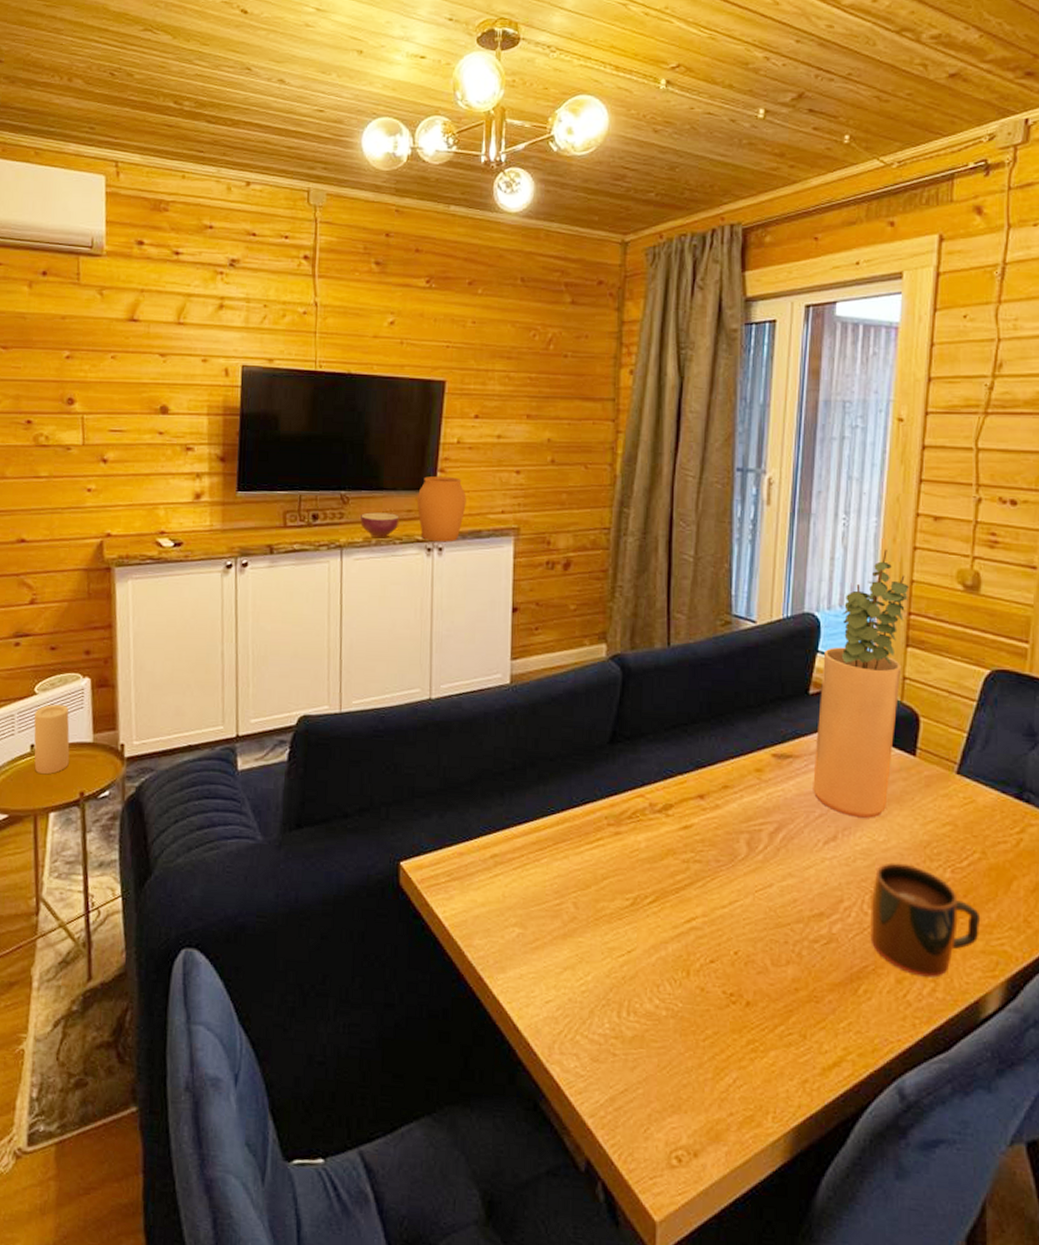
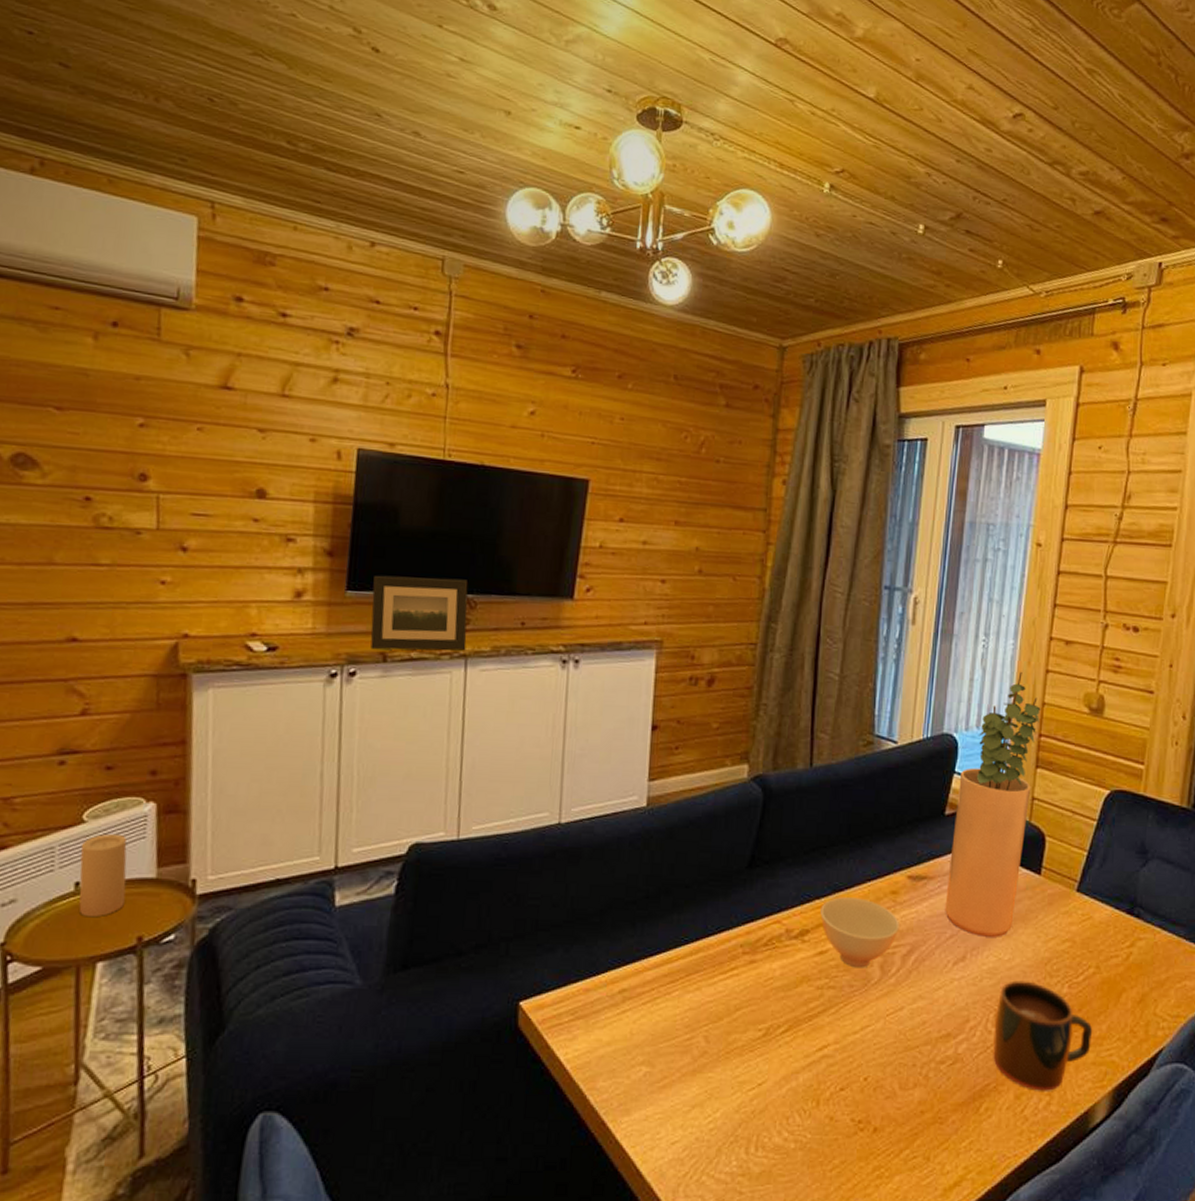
picture frame: none [258,476,341,543] -> present [370,575,468,651]
bowl: present [360,512,400,539] -> none [489,619,533,648]
vase: present [417,476,467,542] -> none [553,582,608,654]
bowl: none [683,773,765,844] -> present [820,897,900,968]

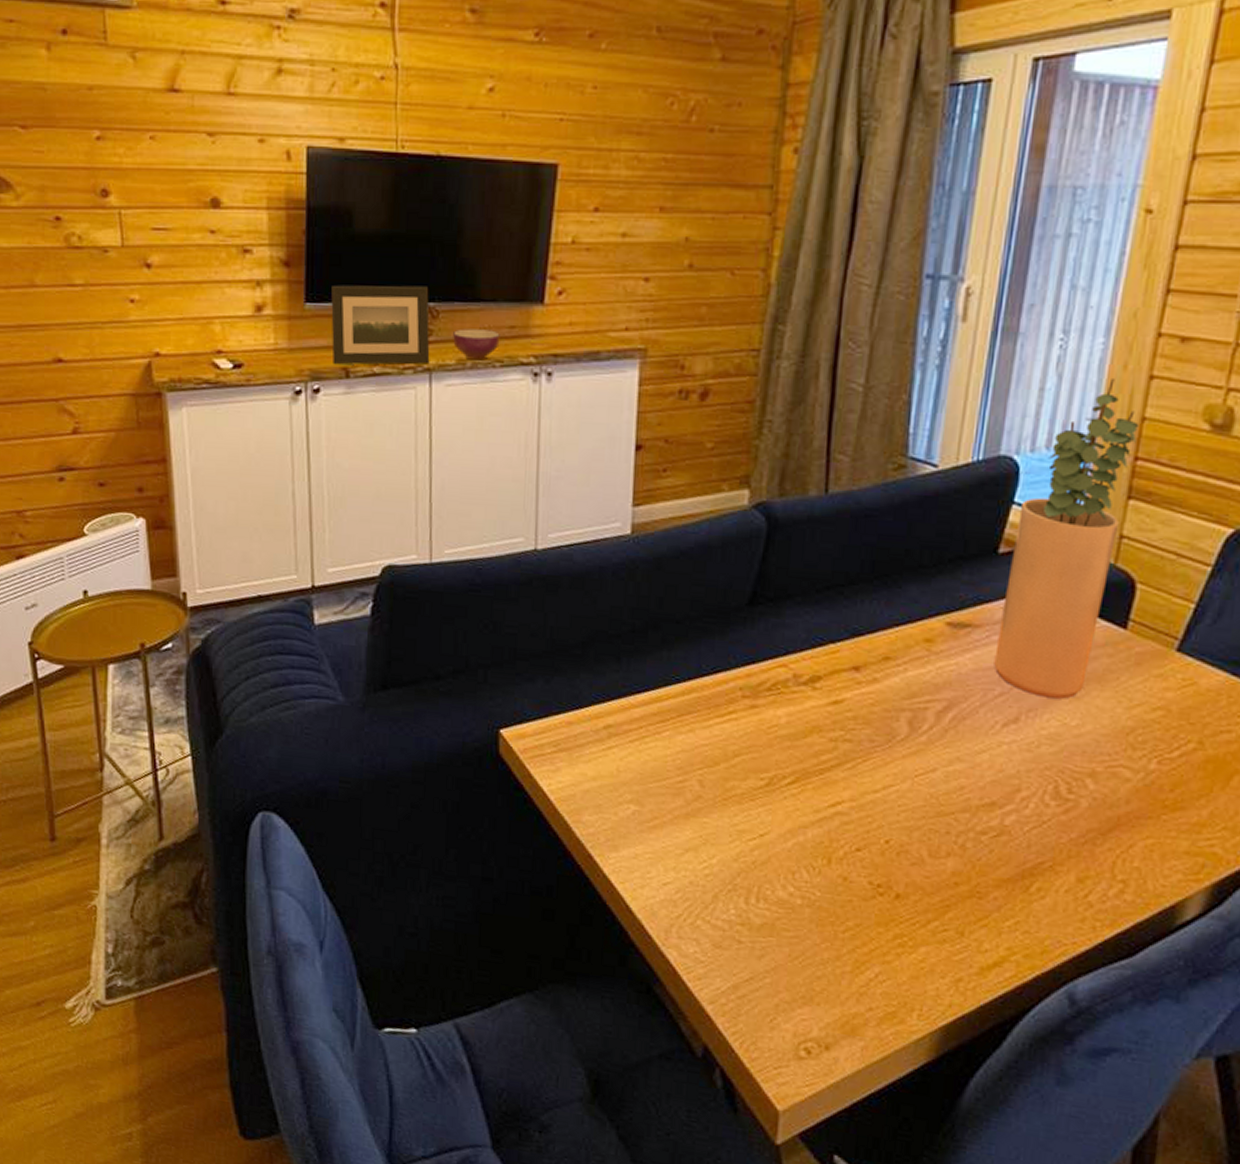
candle: present [79,833,127,918] -> none [85,546,126,624]
bowl: none [489,619,533,648] -> present [453,329,500,361]
bowl: present [820,897,900,968] -> none [835,642,934,723]
mug: present [993,980,1093,1091] -> none [1050,750,1189,878]

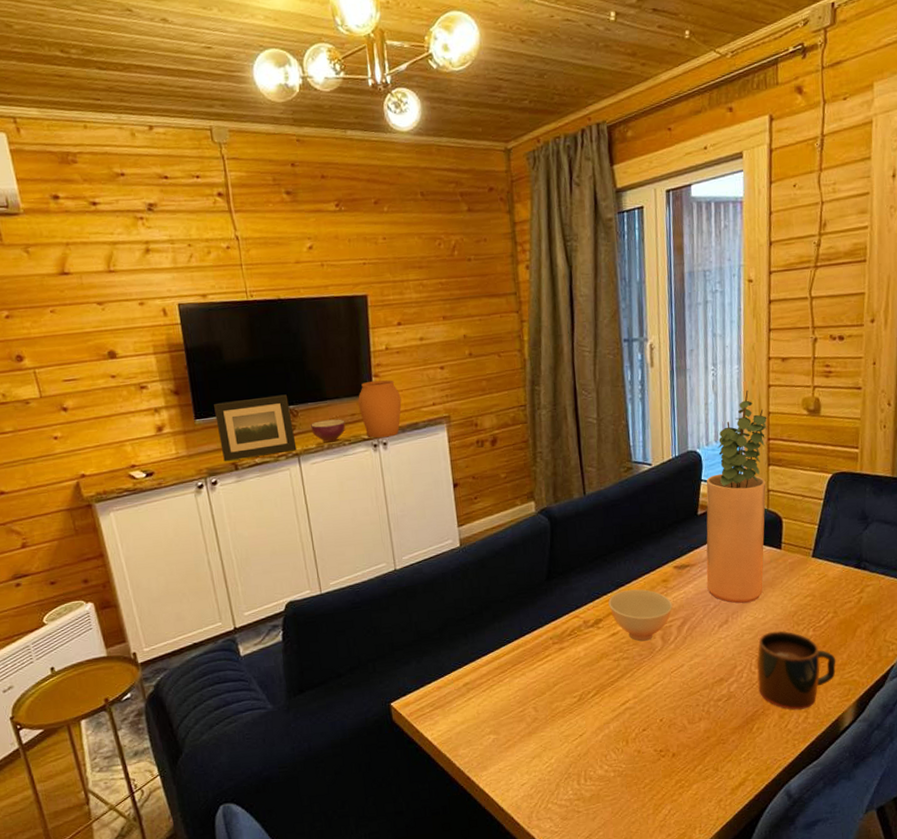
vase: none [522,285,582,366] -> present [358,380,402,439]
bowl: none [835,642,934,723] -> present [608,589,673,642]
mug: none [1050,750,1189,878] -> present [756,631,836,710]

